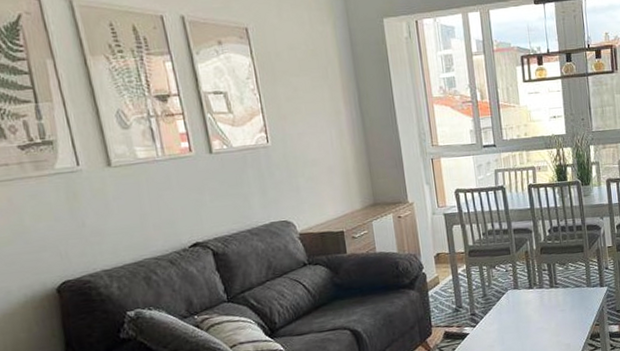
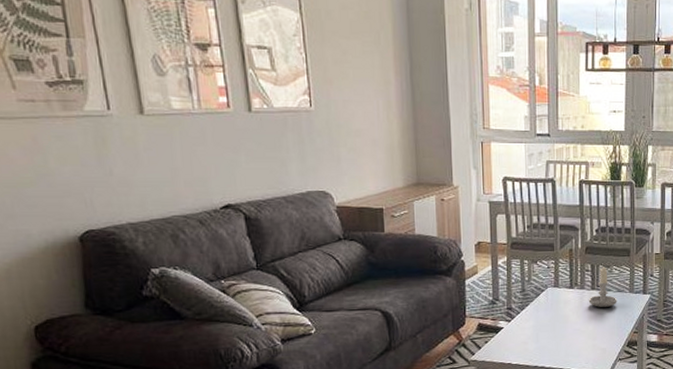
candle: none [548,264,576,304] -> present [588,267,617,307]

